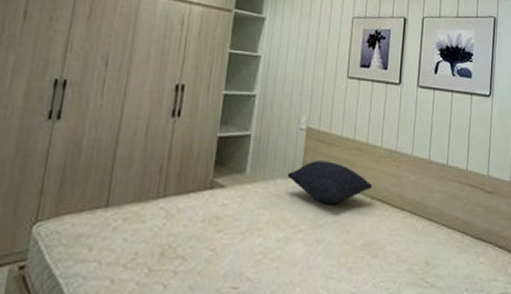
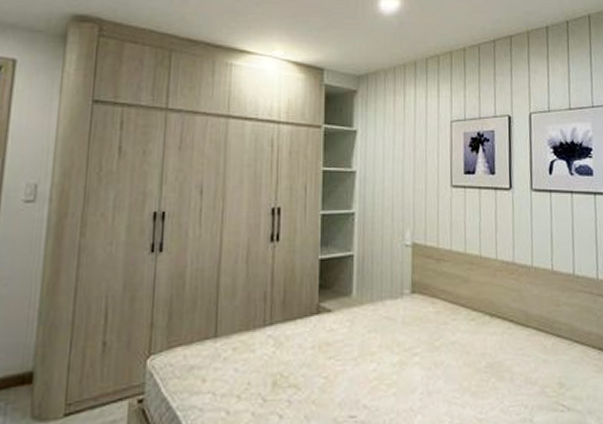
pillow: present [287,161,373,204] -> none [396,278,491,324]

